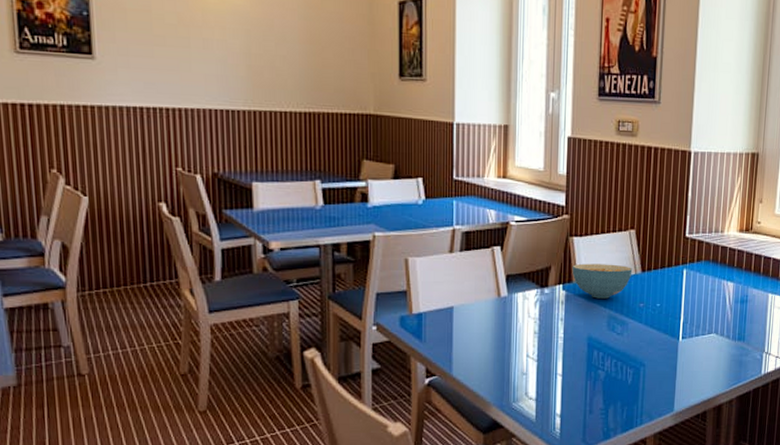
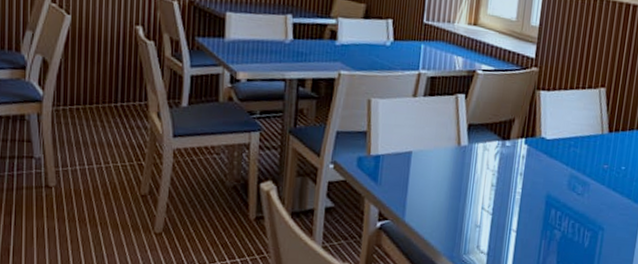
cereal bowl: present [572,263,633,299] -> none [536,118,600,157]

